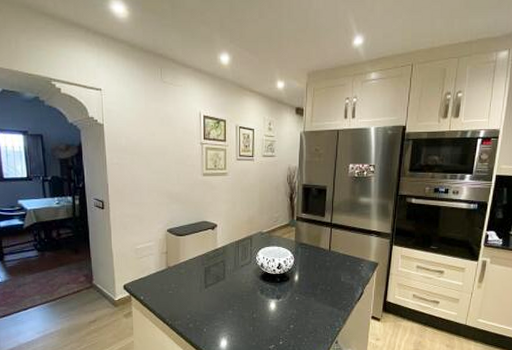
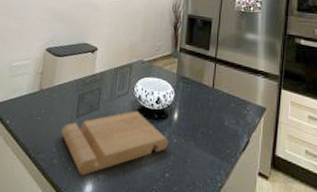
cutting board: none [193,276,291,334] -> present [61,110,169,176]

